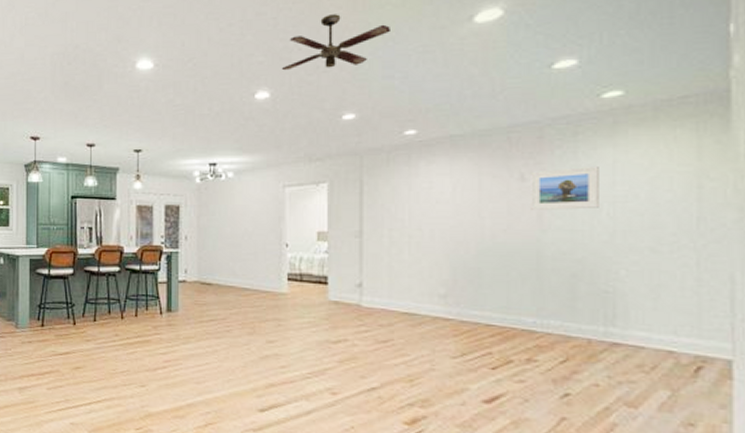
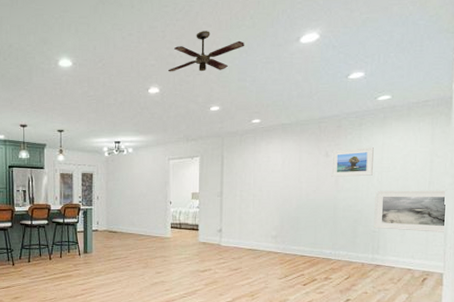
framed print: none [605,230,731,296] -> present [374,190,447,232]

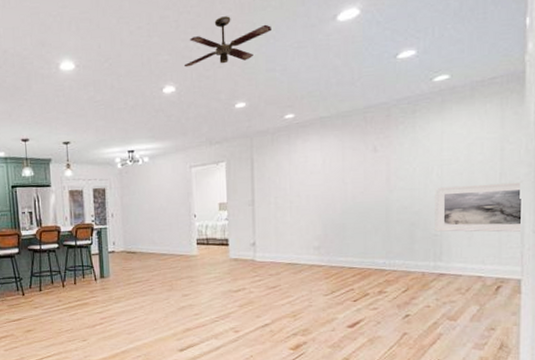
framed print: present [331,148,374,177] -> none [381,137,431,175]

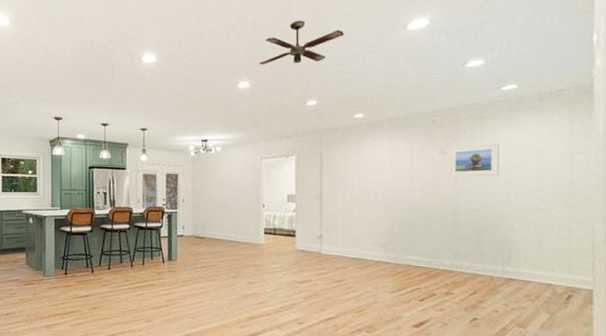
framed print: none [381,137,431,175] -> present [449,143,499,177]
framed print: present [435,182,523,232] -> none [503,192,593,241]

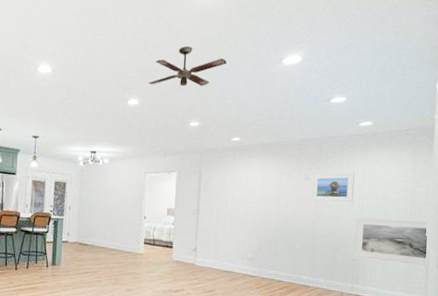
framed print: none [503,192,593,241] -> present [353,217,429,265]

